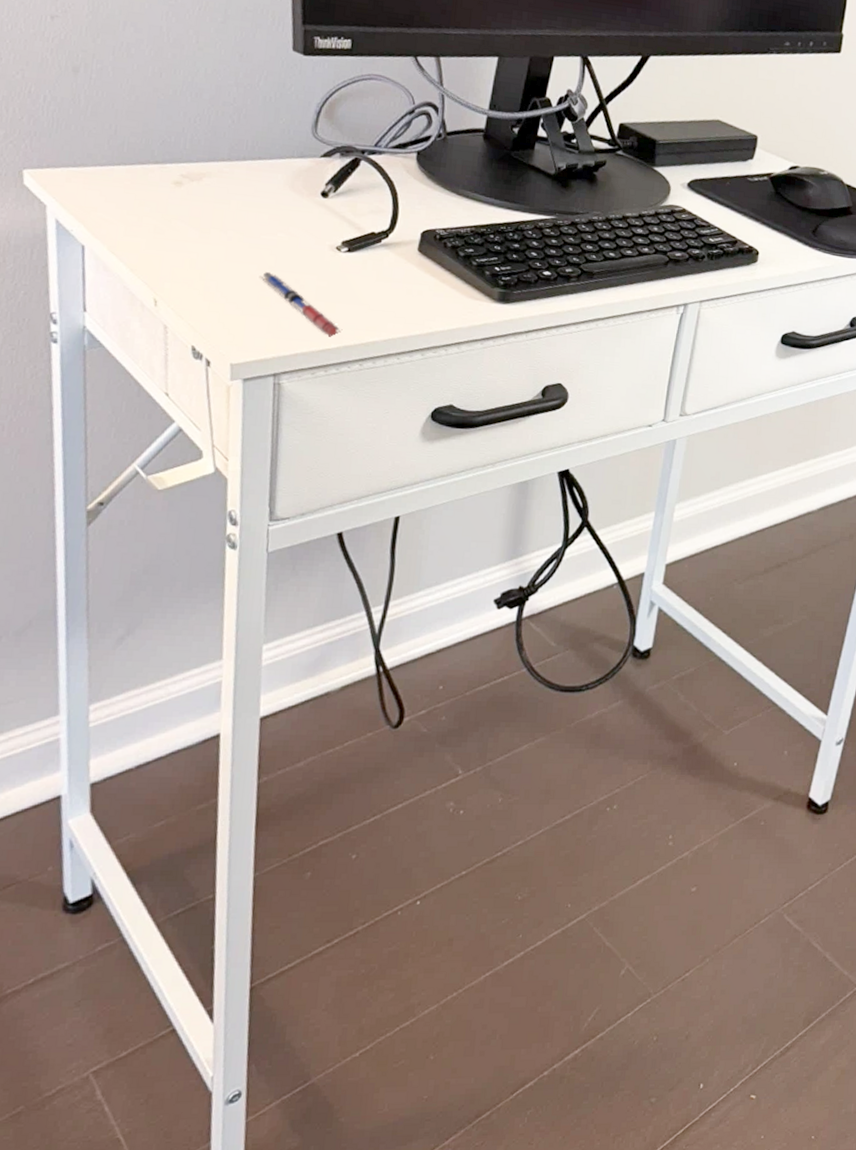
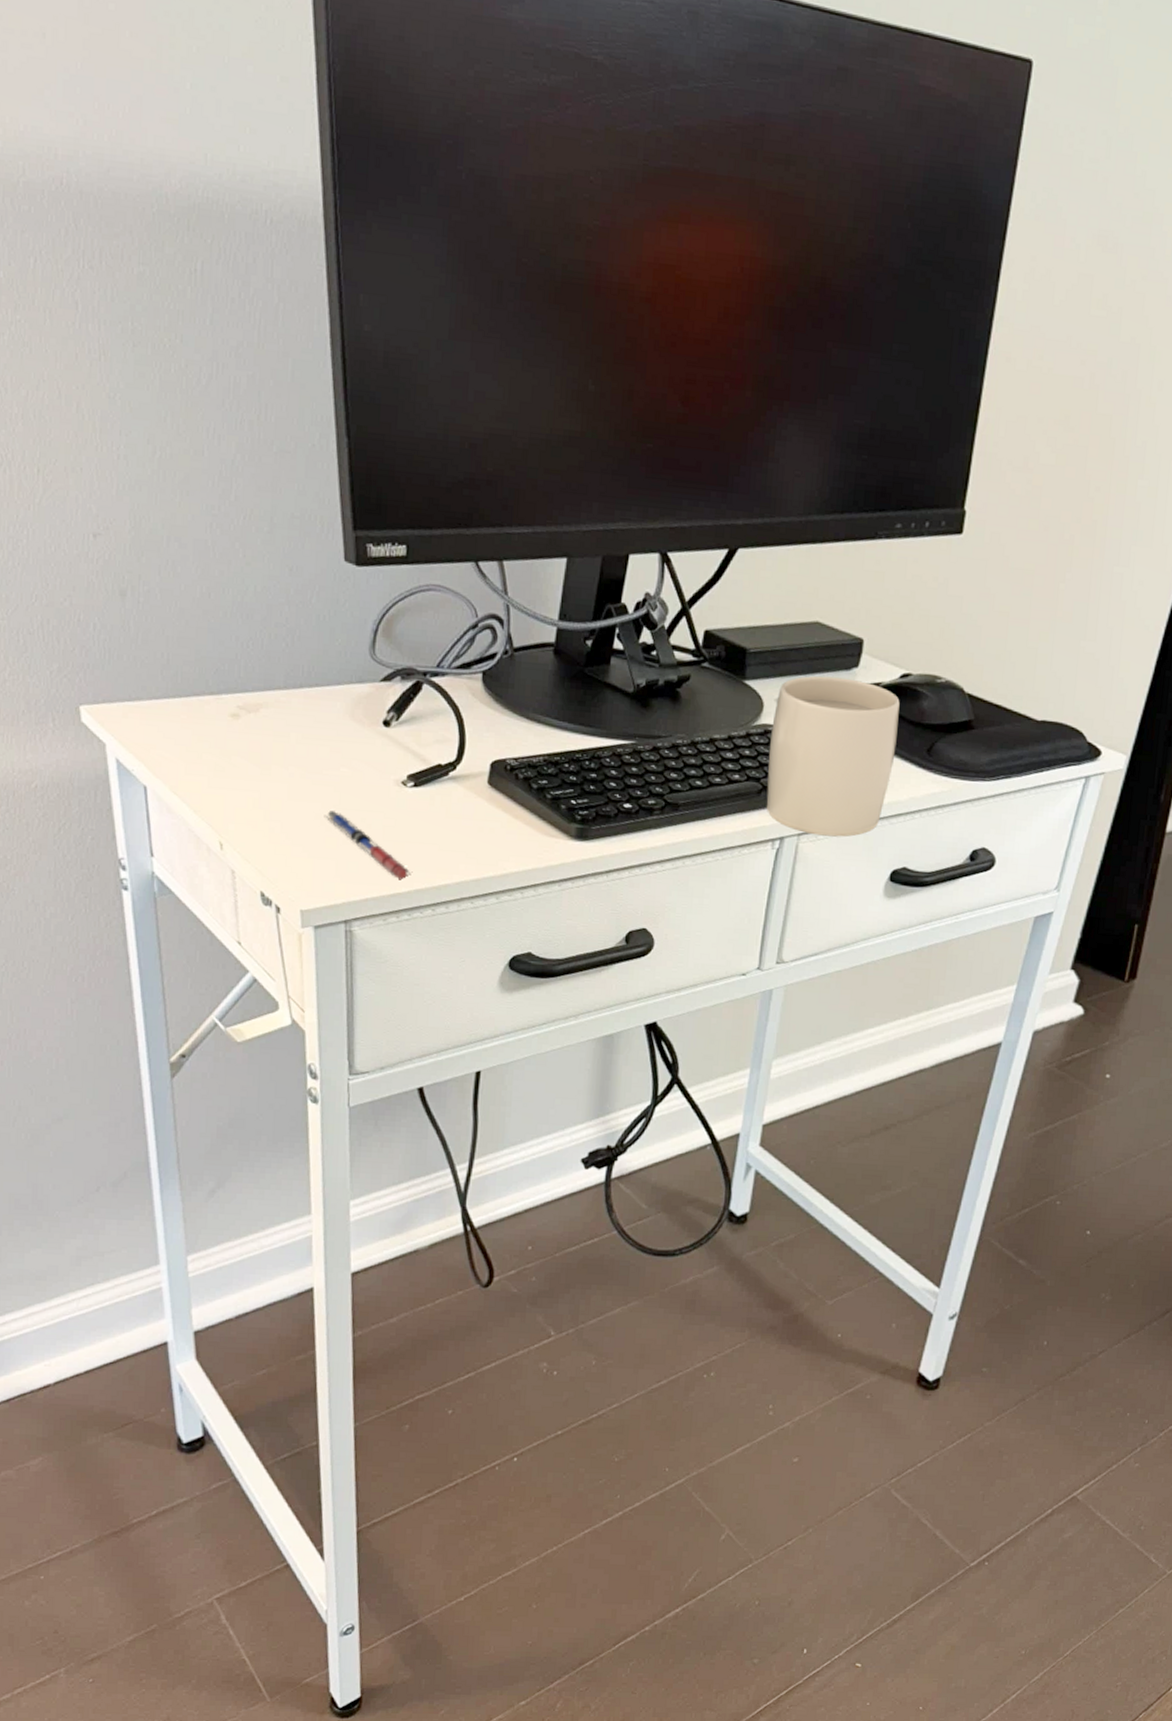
mug: none [672,165,789,305] -> present [766,675,900,838]

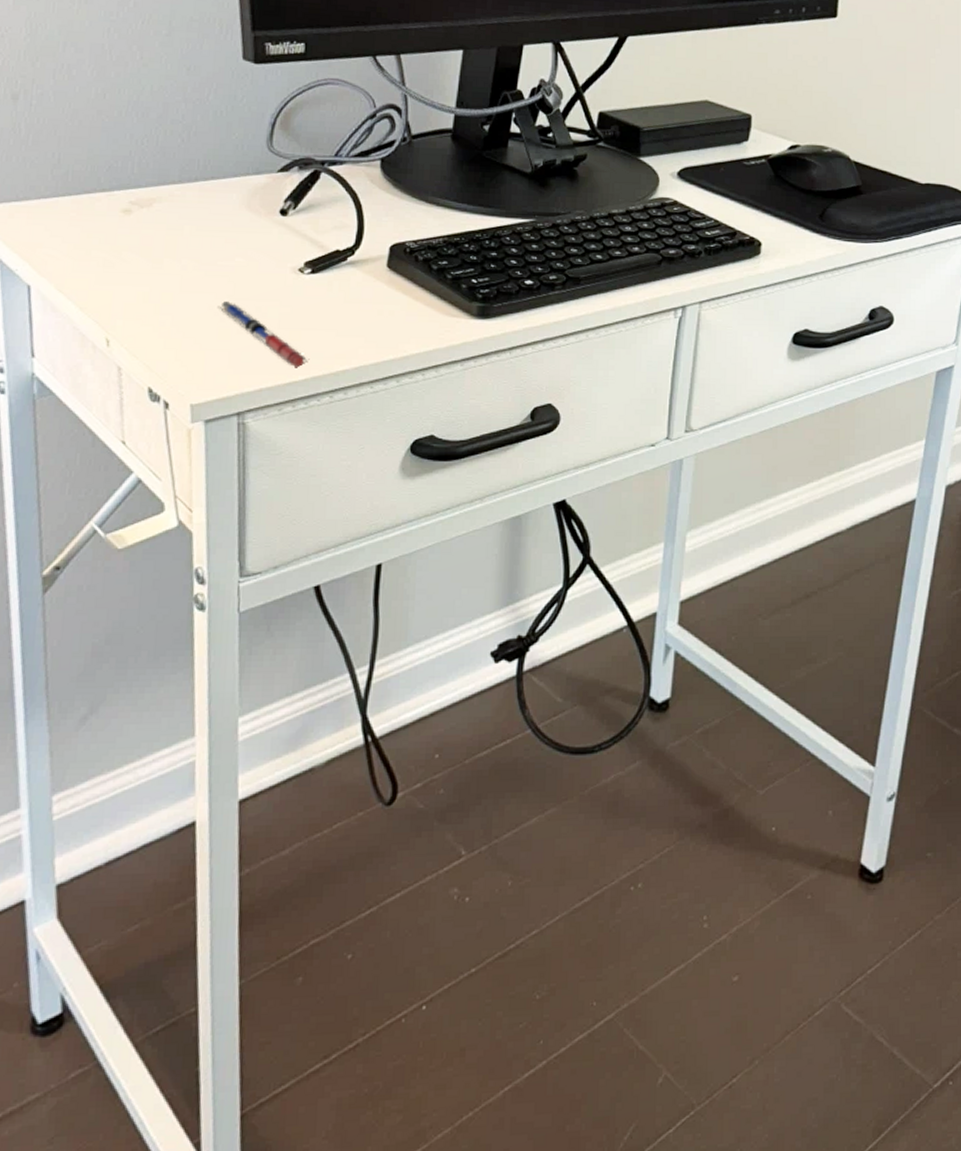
mug: present [766,675,900,838] -> none [666,150,790,303]

